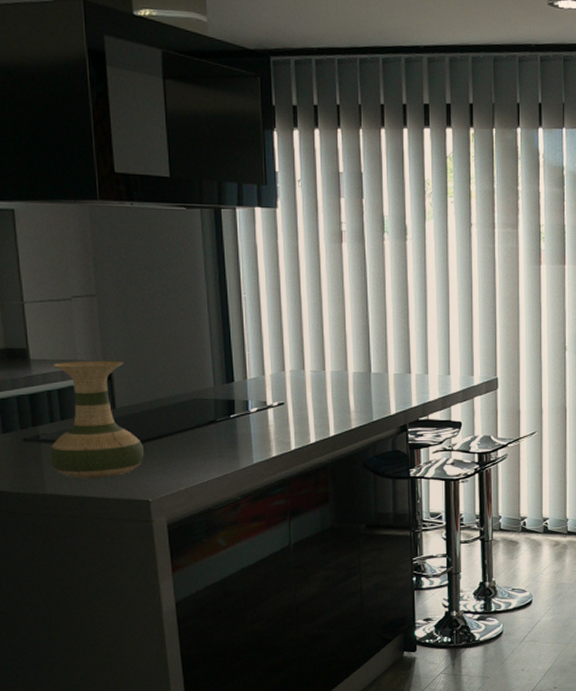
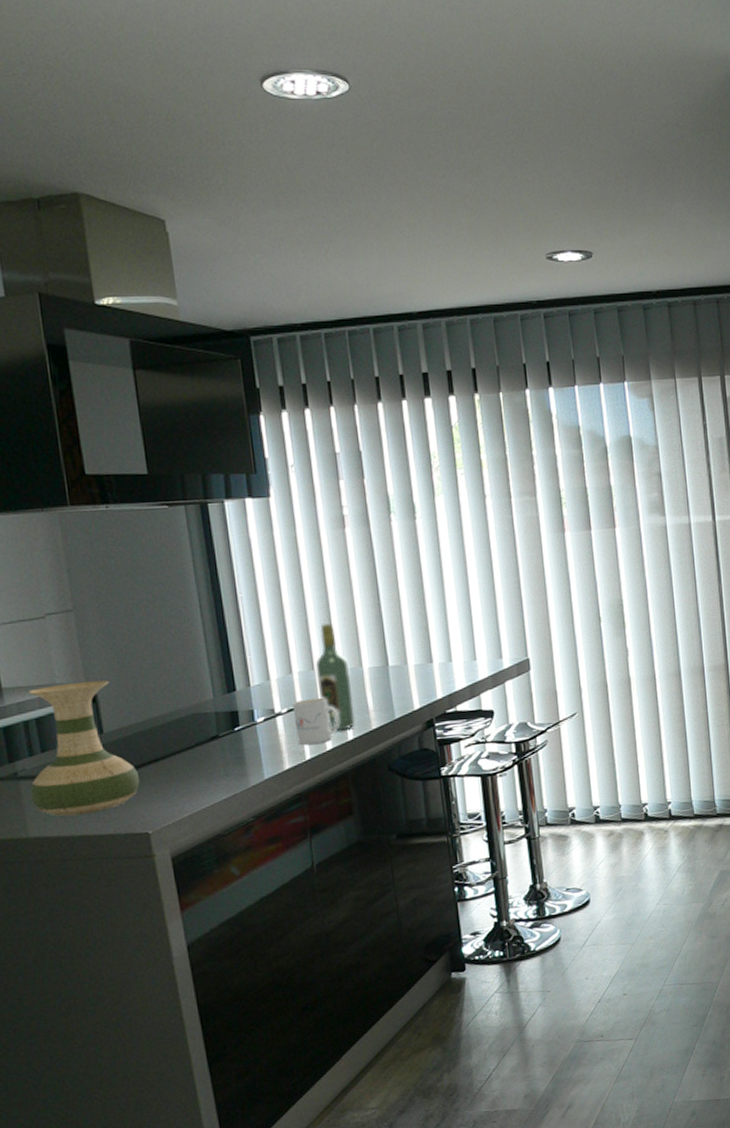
mug: none [283,395,323,436] -> present [292,697,339,745]
wine bottle: none [306,328,337,427] -> present [315,622,356,731]

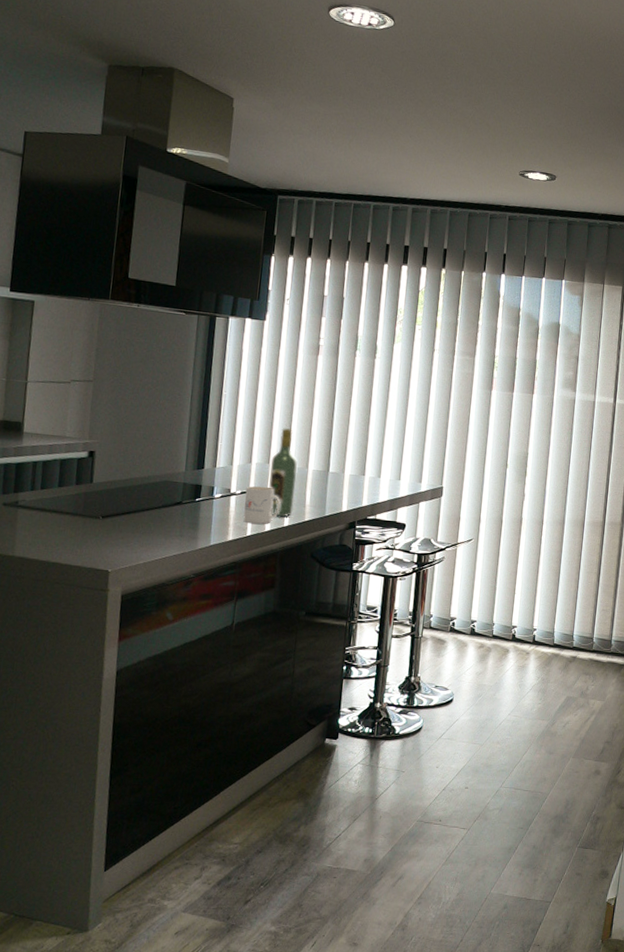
vase: present [28,680,140,816] -> none [24,437,112,546]

